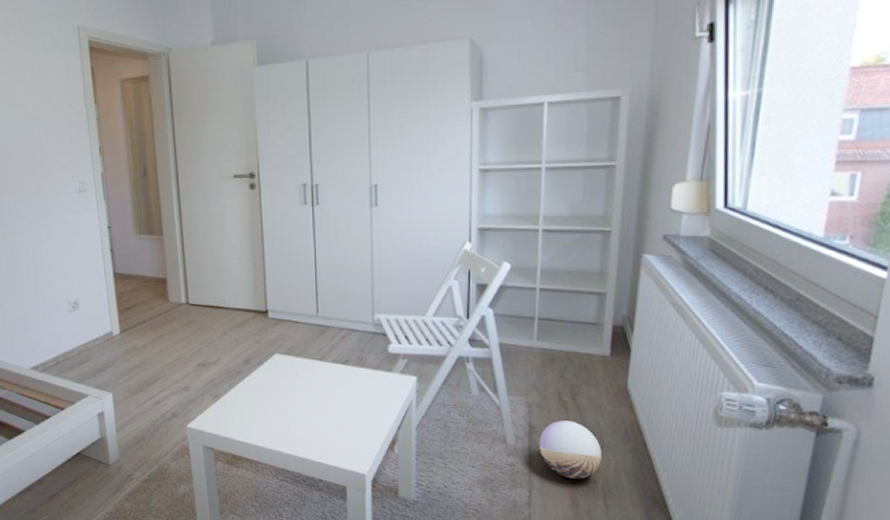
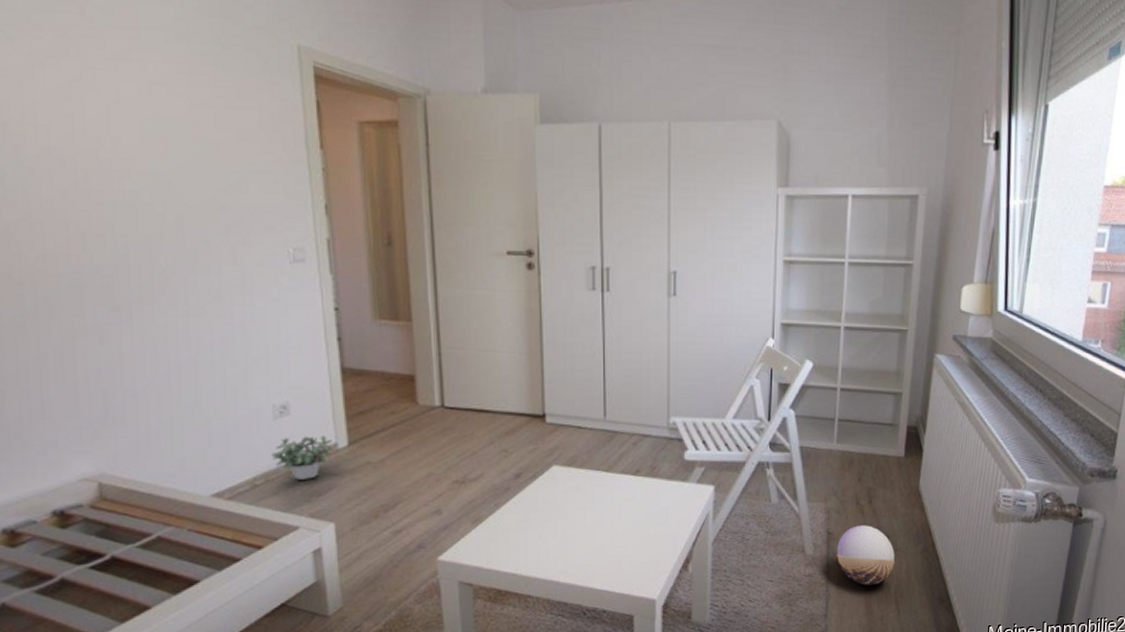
potted plant: none [68,325,110,359] -> present [271,436,334,480]

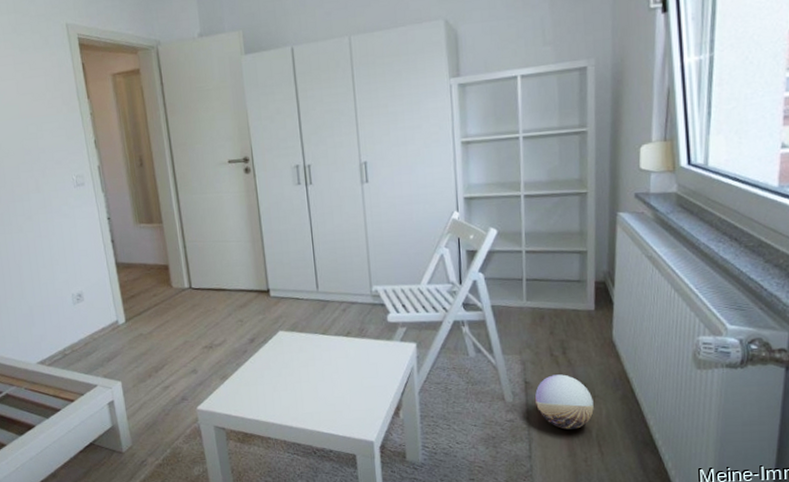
potted plant: present [271,436,334,480] -> none [74,315,116,349]

